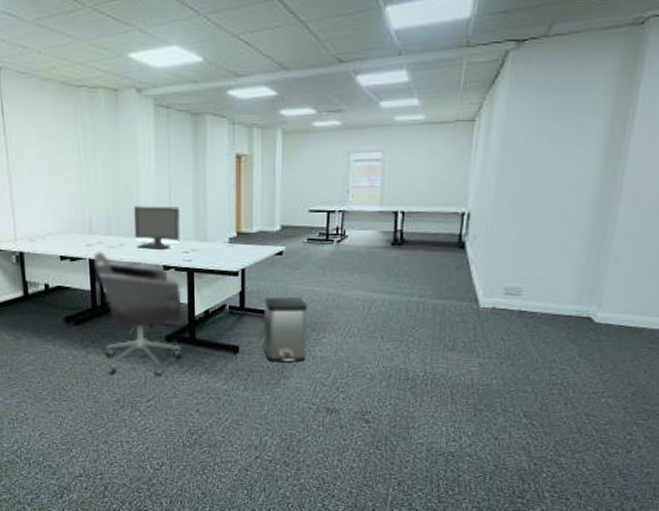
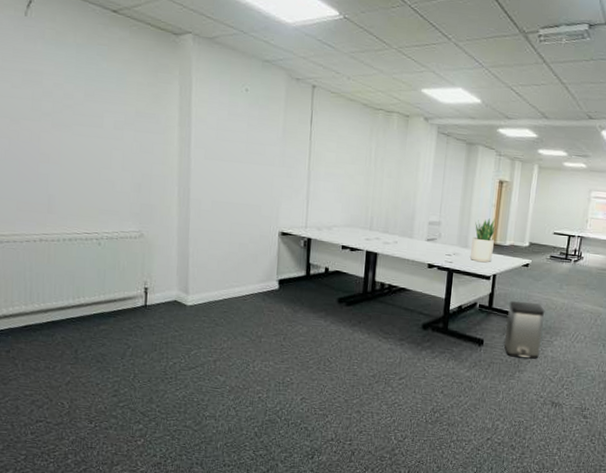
office chair: present [94,251,183,375] -> none [367,245,440,358]
computer monitor: present [134,206,180,251] -> none [407,212,448,251]
planter: none [212,202,239,257] -> present [470,218,496,263]

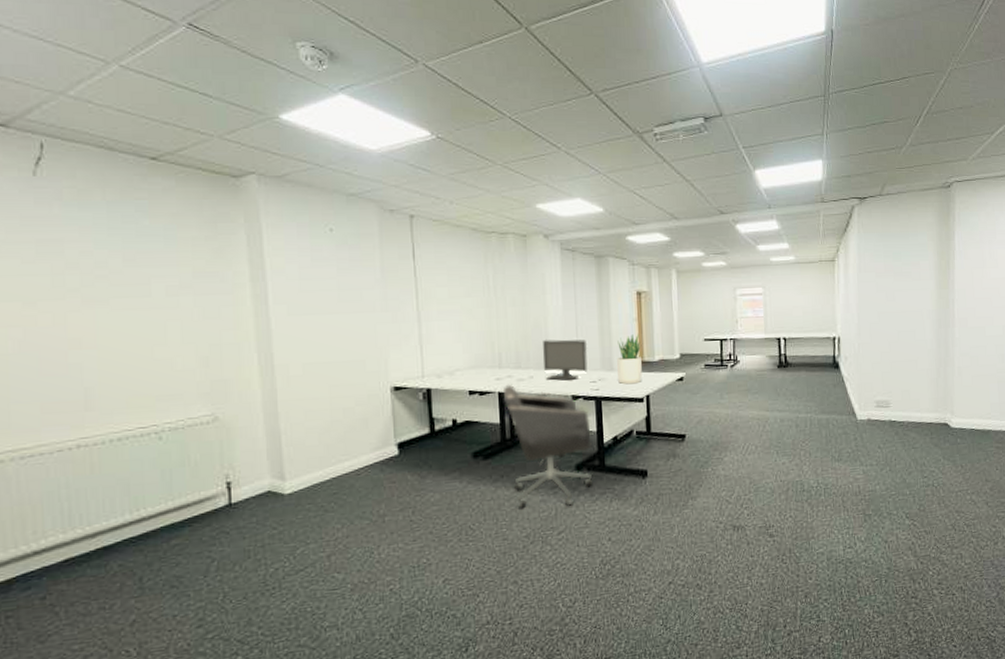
office chair: none [367,245,440,358] -> present [504,384,594,509]
computer monitor: none [407,212,448,251] -> present [543,339,588,382]
pedal bin: present [504,300,545,359] -> none [669,419,711,484]

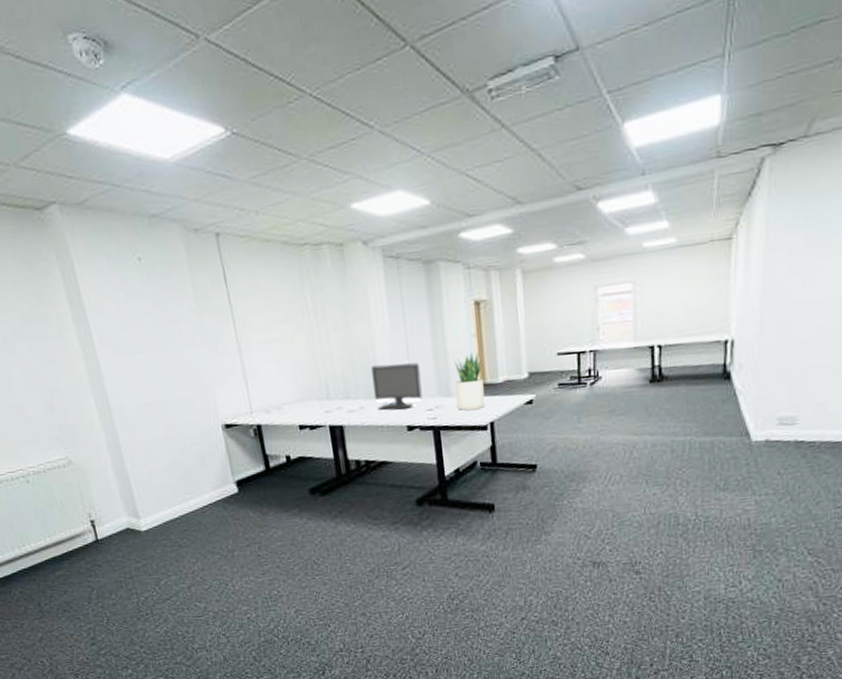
office chair: present [504,384,594,509] -> none [334,416,436,545]

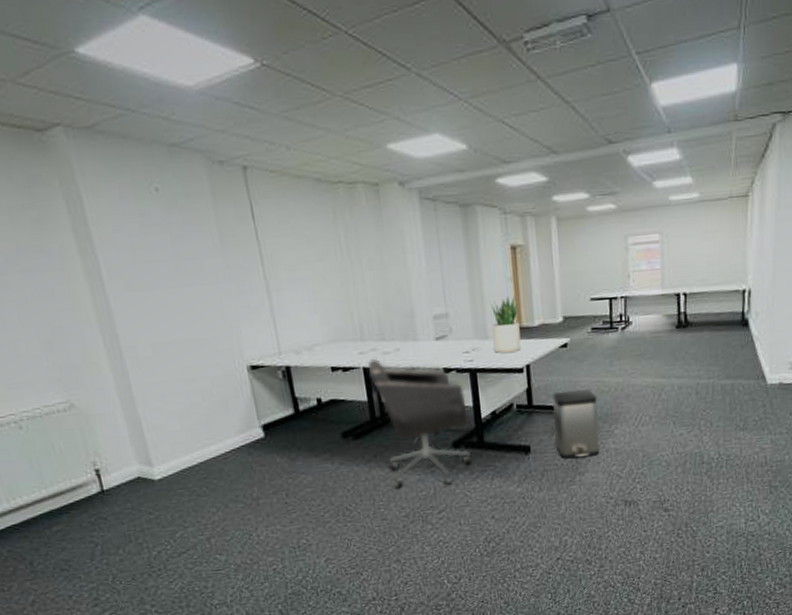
office chair: none [334,416,436,545] -> present [368,358,473,489]
computer monitor: present [371,362,423,411] -> none [407,305,459,353]
pedal bin: none [517,447,567,518] -> present [552,389,600,459]

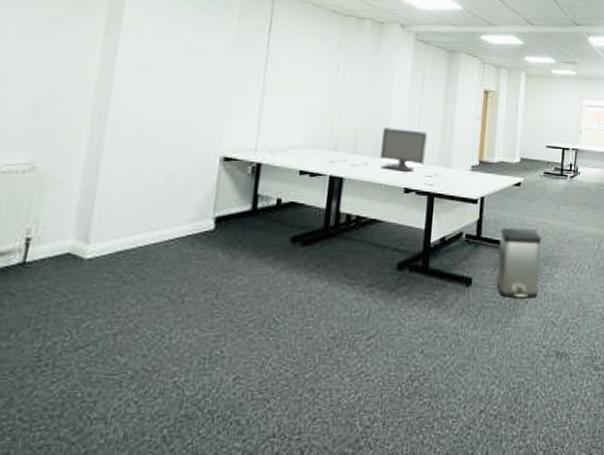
office chair: present [368,358,473,489] -> none [327,168,419,308]
computer monitor: none [407,305,459,353] -> present [379,127,427,173]
planter: present [491,296,521,354] -> none [454,132,483,184]

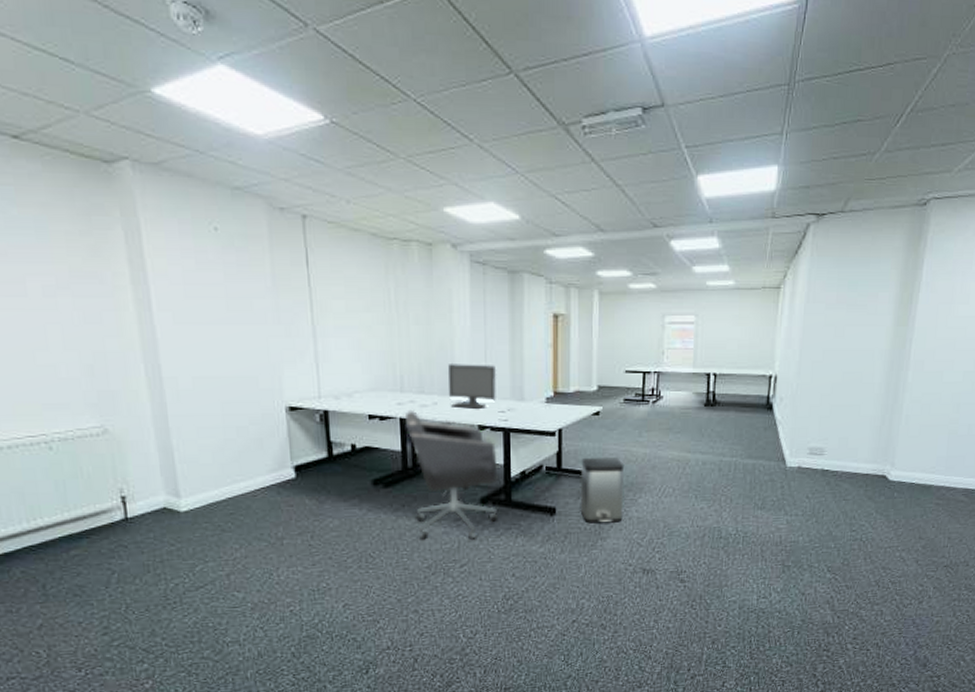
office chair: none [327,168,419,308] -> present [406,409,499,540]

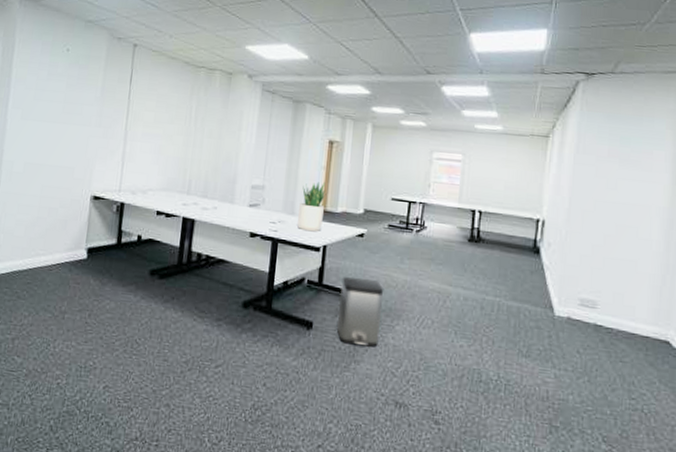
office chair: present [406,409,499,540] -> none [180,211,263,342]
computer monitor: present [448,364,496,410] -> none [227,174,272,219]
planter: none [529,362,556,416] -> present [297,182,327,232]

